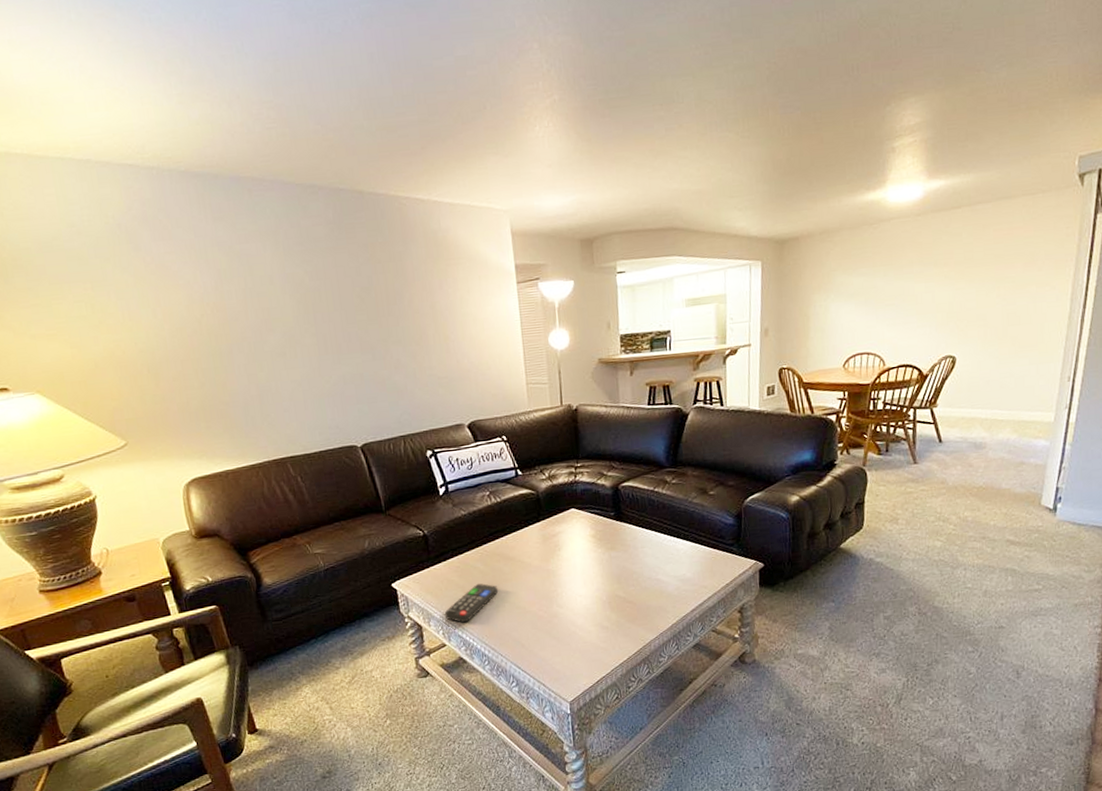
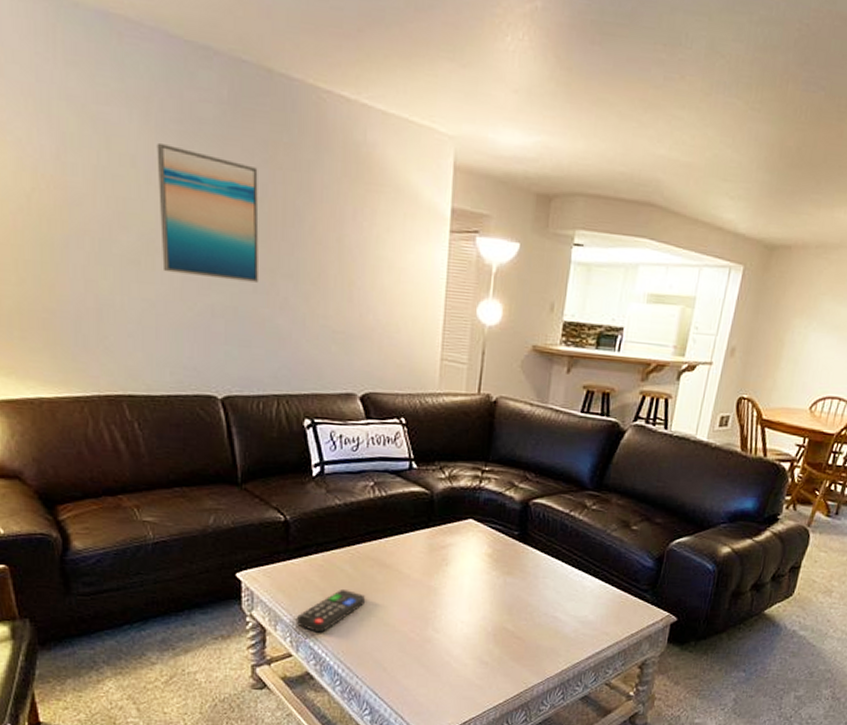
wall art: none [286,262,376,357] -> present [157,142,260,282]

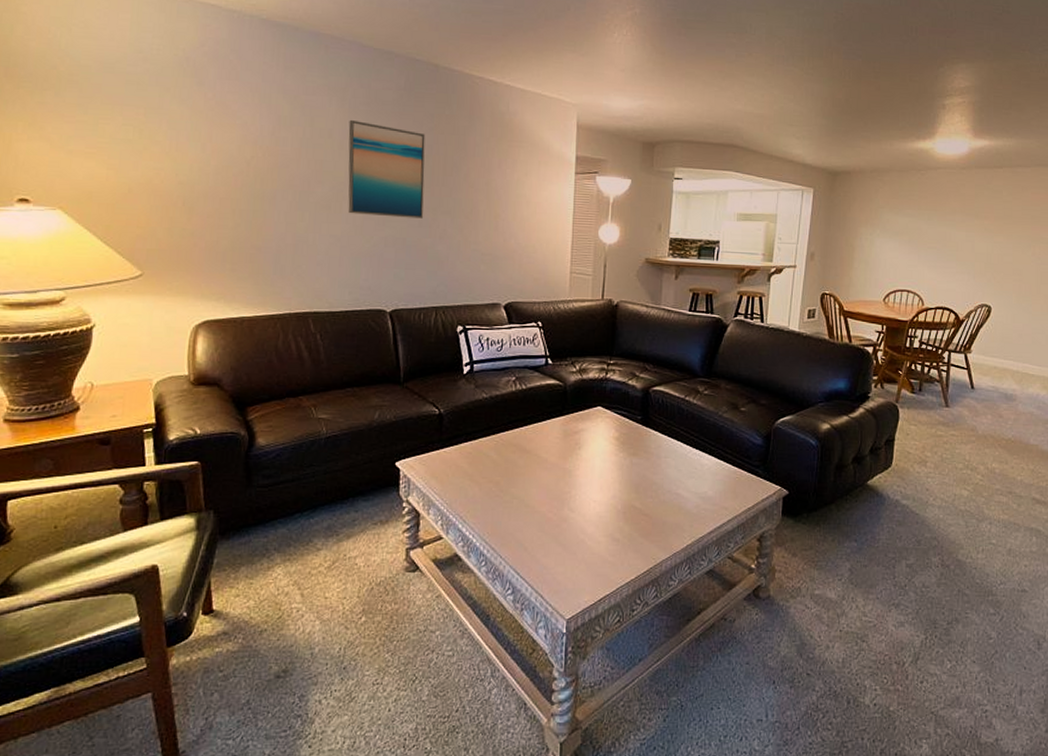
remote control: present [297,590,366,633] -> none [447,474,509,516]

